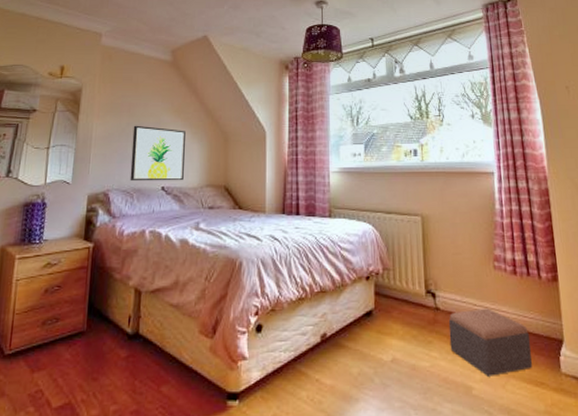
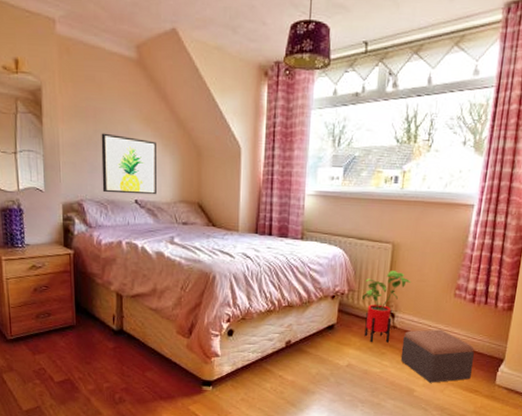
house plant: none [397,245,446,329] -> present [361,271,411,343]

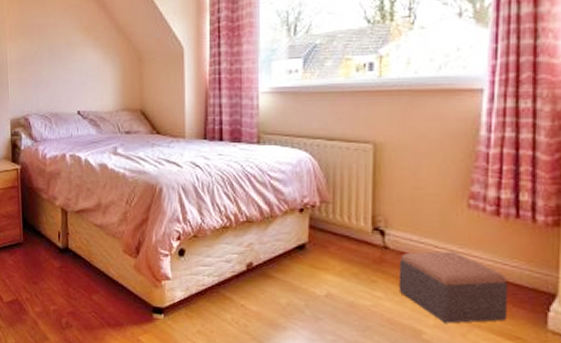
wall art: present [101,133,156,195] -> none [44,47,98,106]
house plant: present [361,271,411,343] -> none [338,177,403,268]

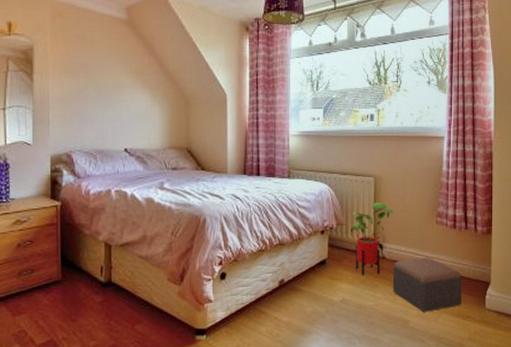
house plant: none [338,177,403,268] -> present [349,203,395,275]

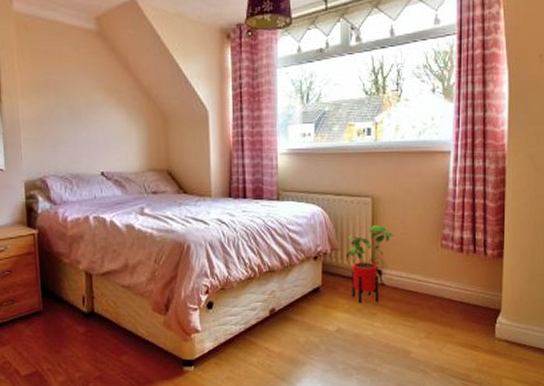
footstool: present [393,257,462,312] -> none [392,283,470,342]

